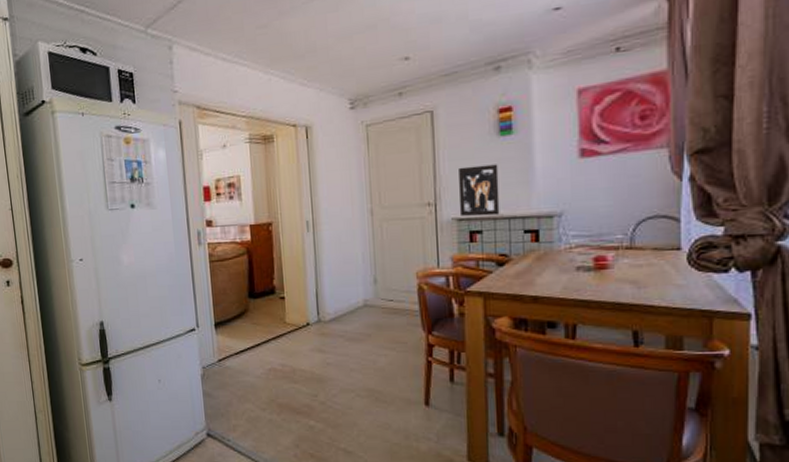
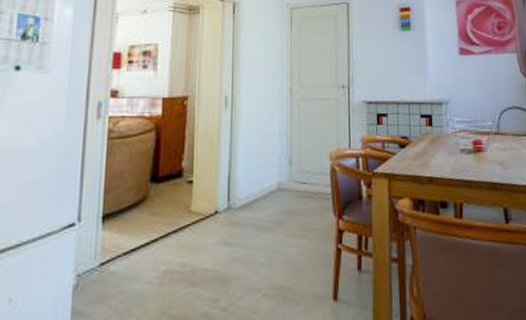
wall art: present [459,164,500,217] -> none [369,54,402,101]

